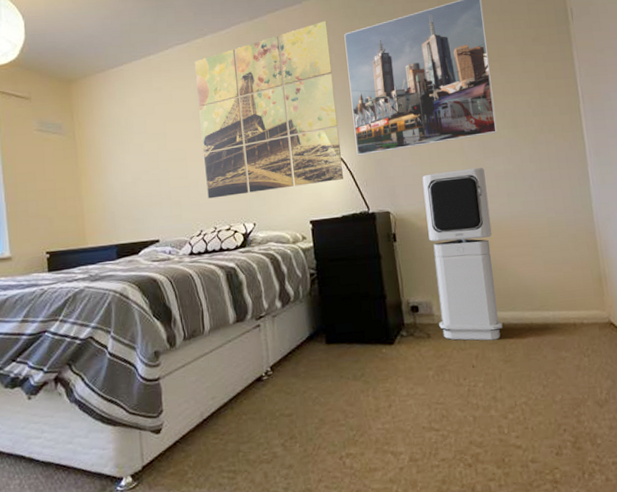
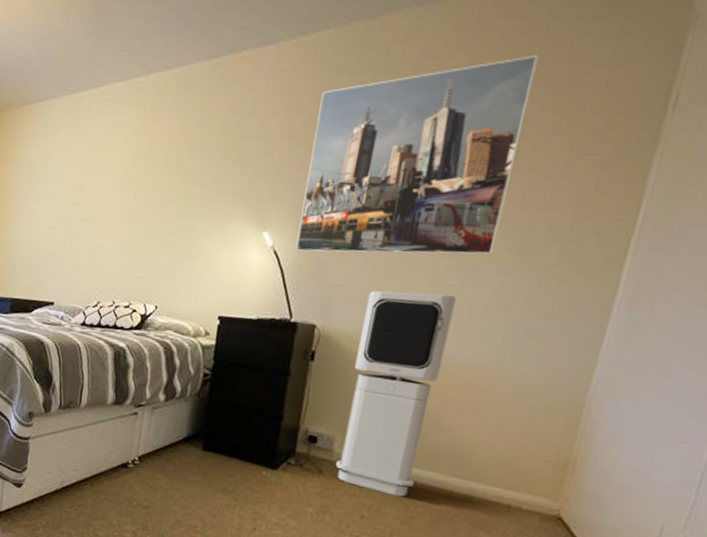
wall art: present [194,20,344,199] -> none [112,70,305,277]

